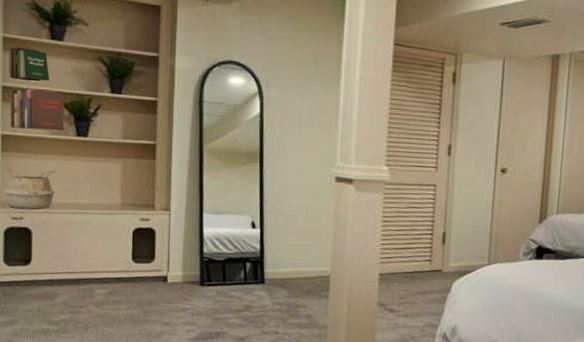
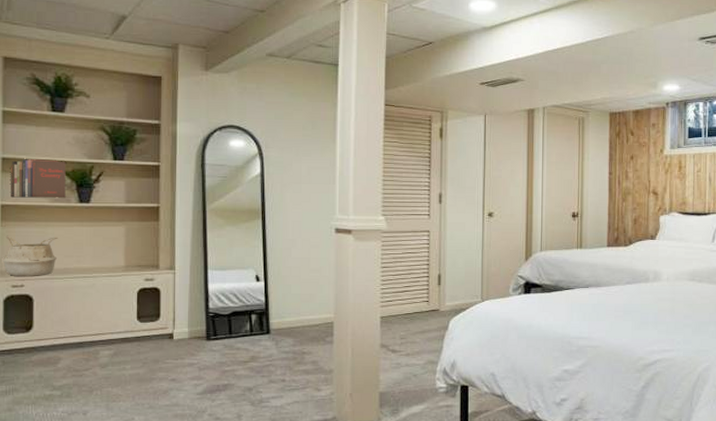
books: present [10,47,50,82] -> none [10,120,51,152]

